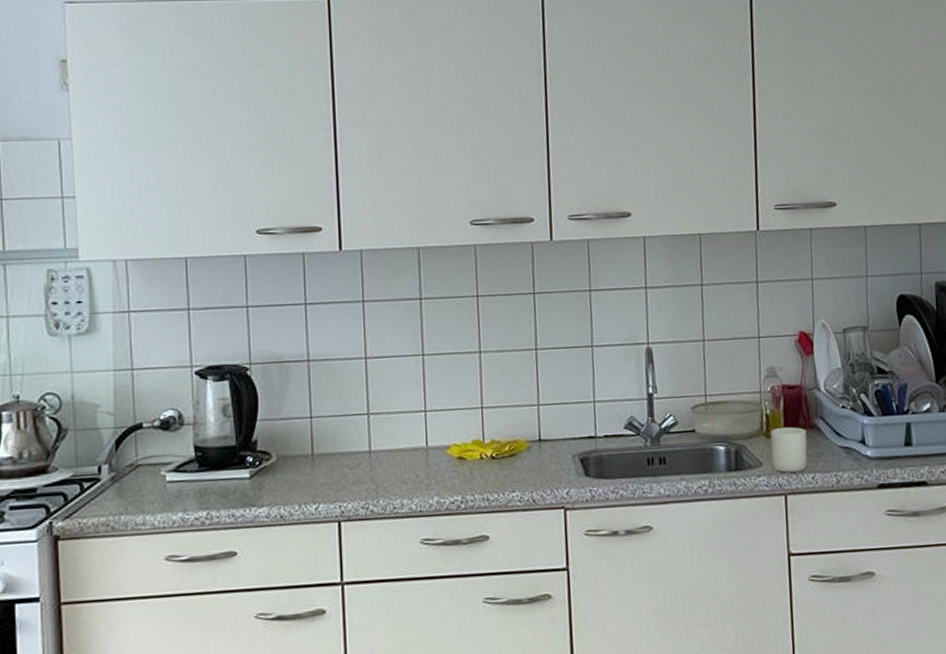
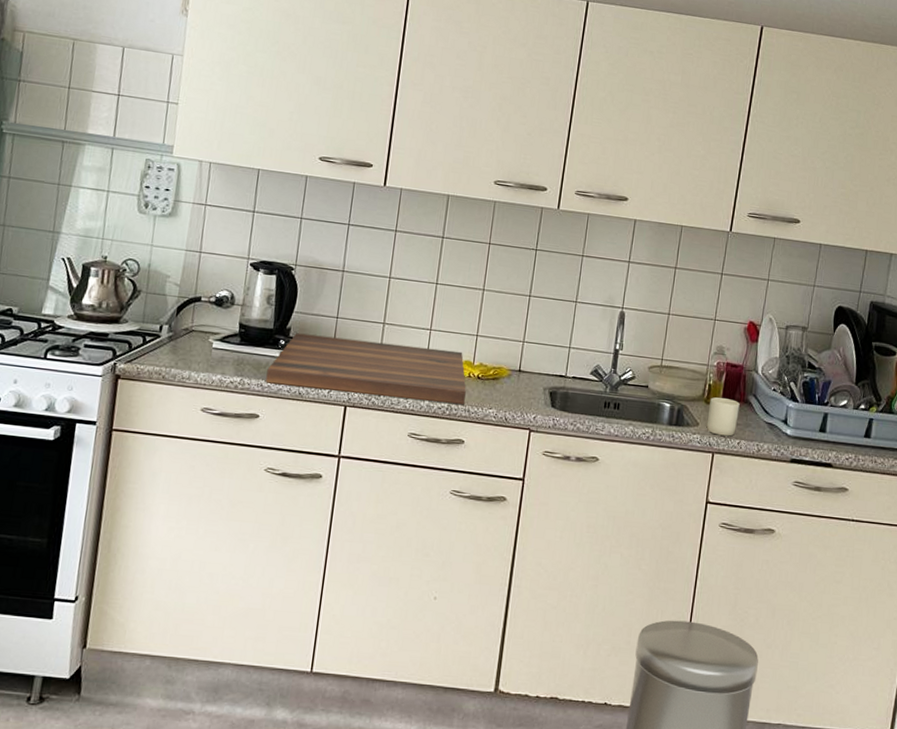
cutting board: none [237,430,481,512] -> present [265,333,466,404]

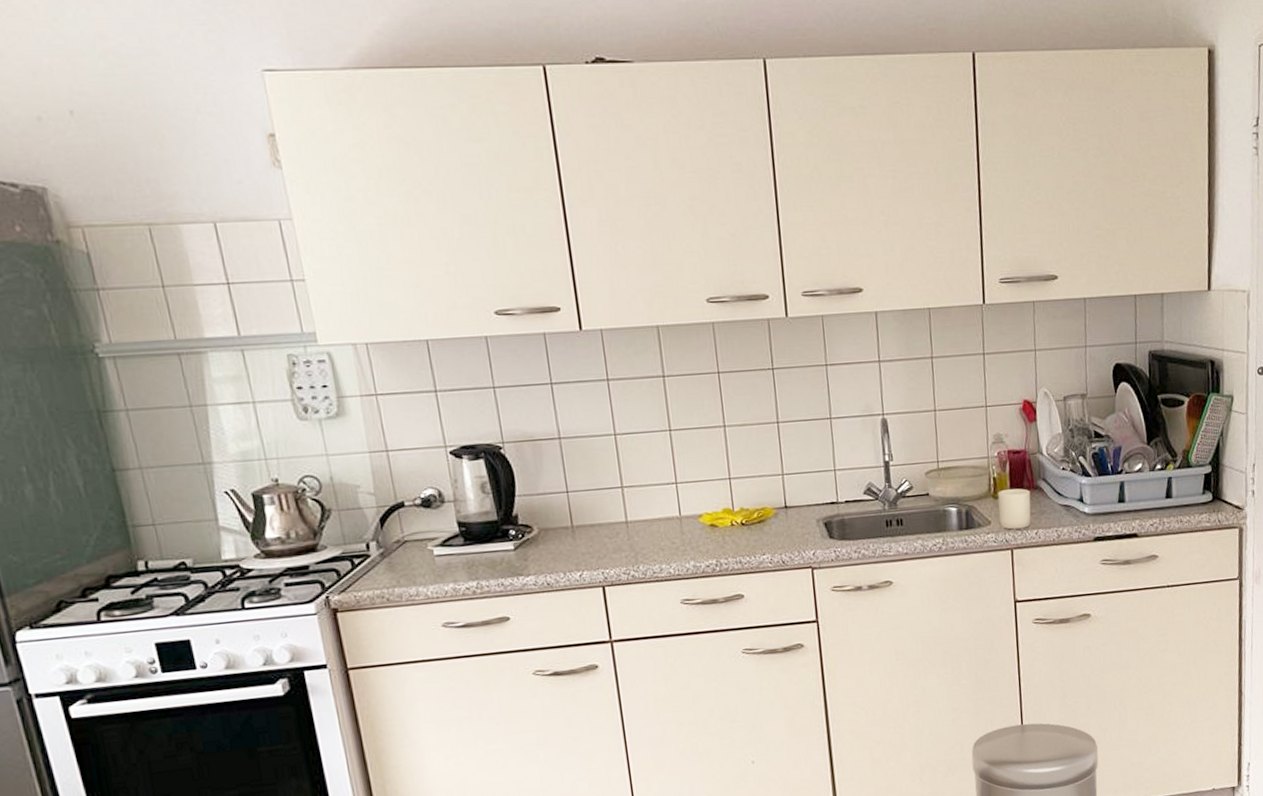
cutting board: present [265,333,466,404] -> none [504,500,734,581]

